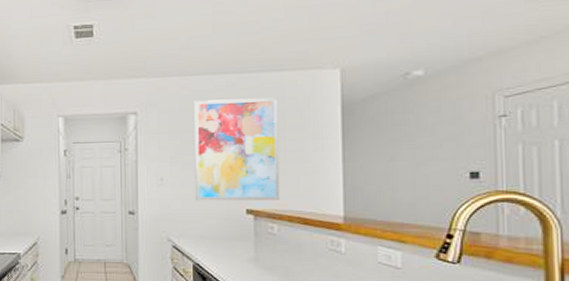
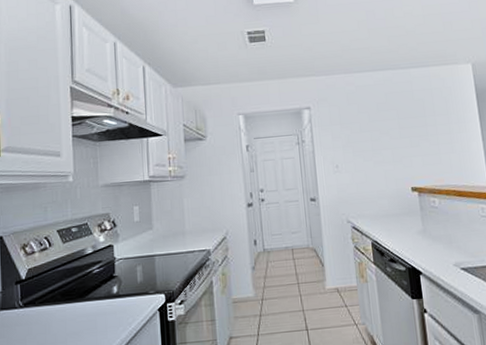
wall art: present [194,98,280,201] -> none [358,90,438,184]

